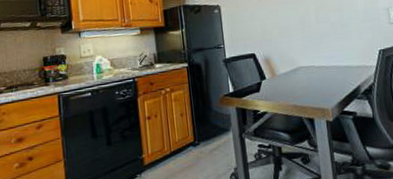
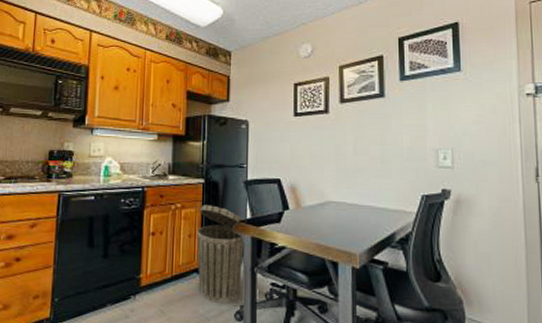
trash can: none [187,85,233,169] -> present [197,205,247,303]

